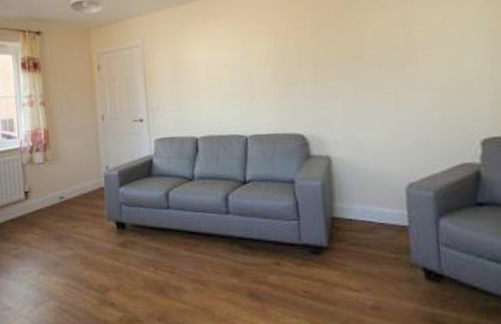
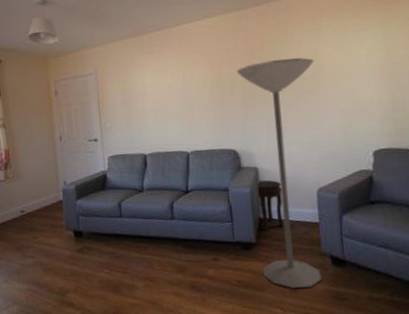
floor lamp: none [305,24,411,305] -> present [236,57,321,288]
side table: none [329,171,363,233] -> present [256,180,284,231]

